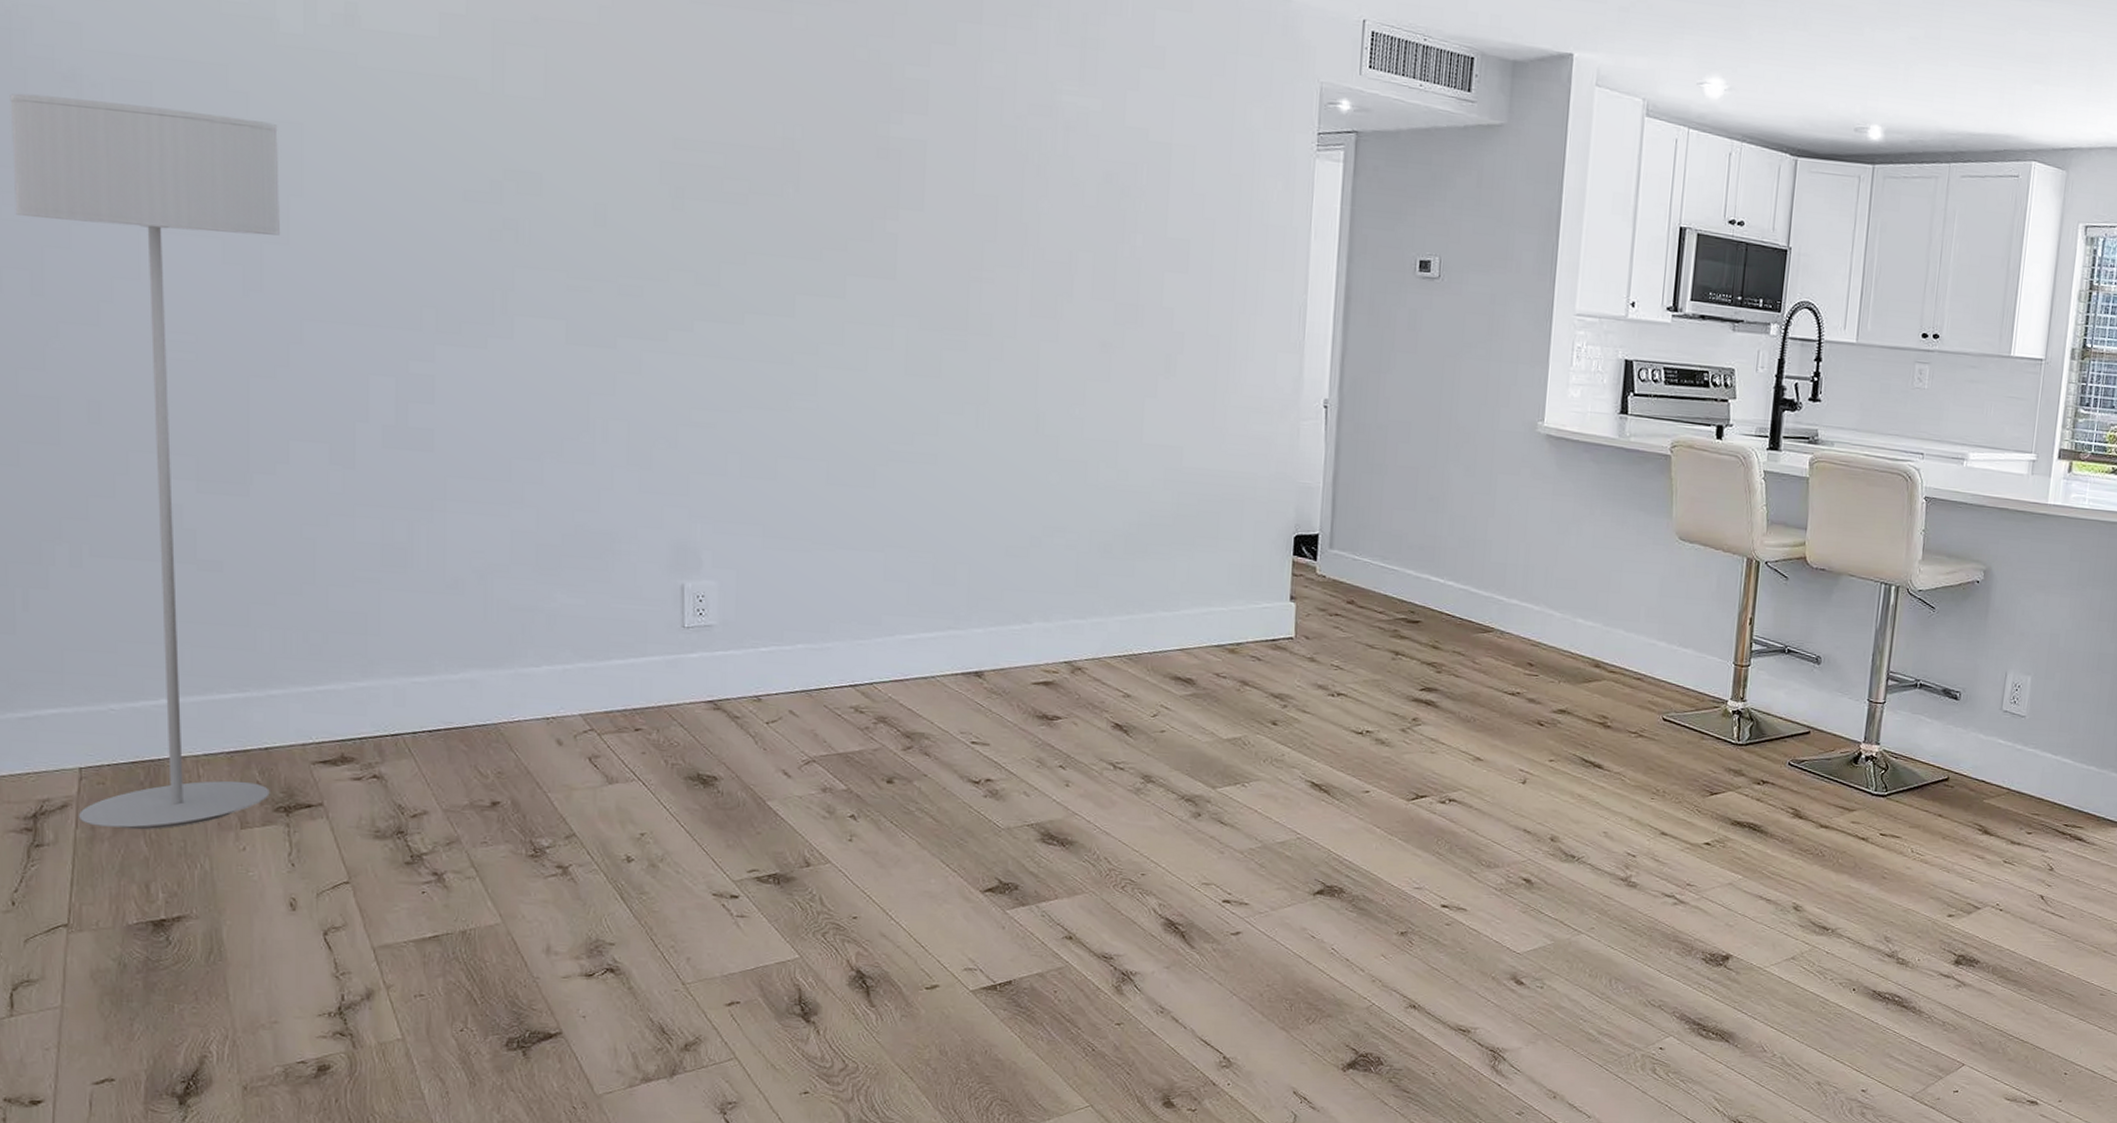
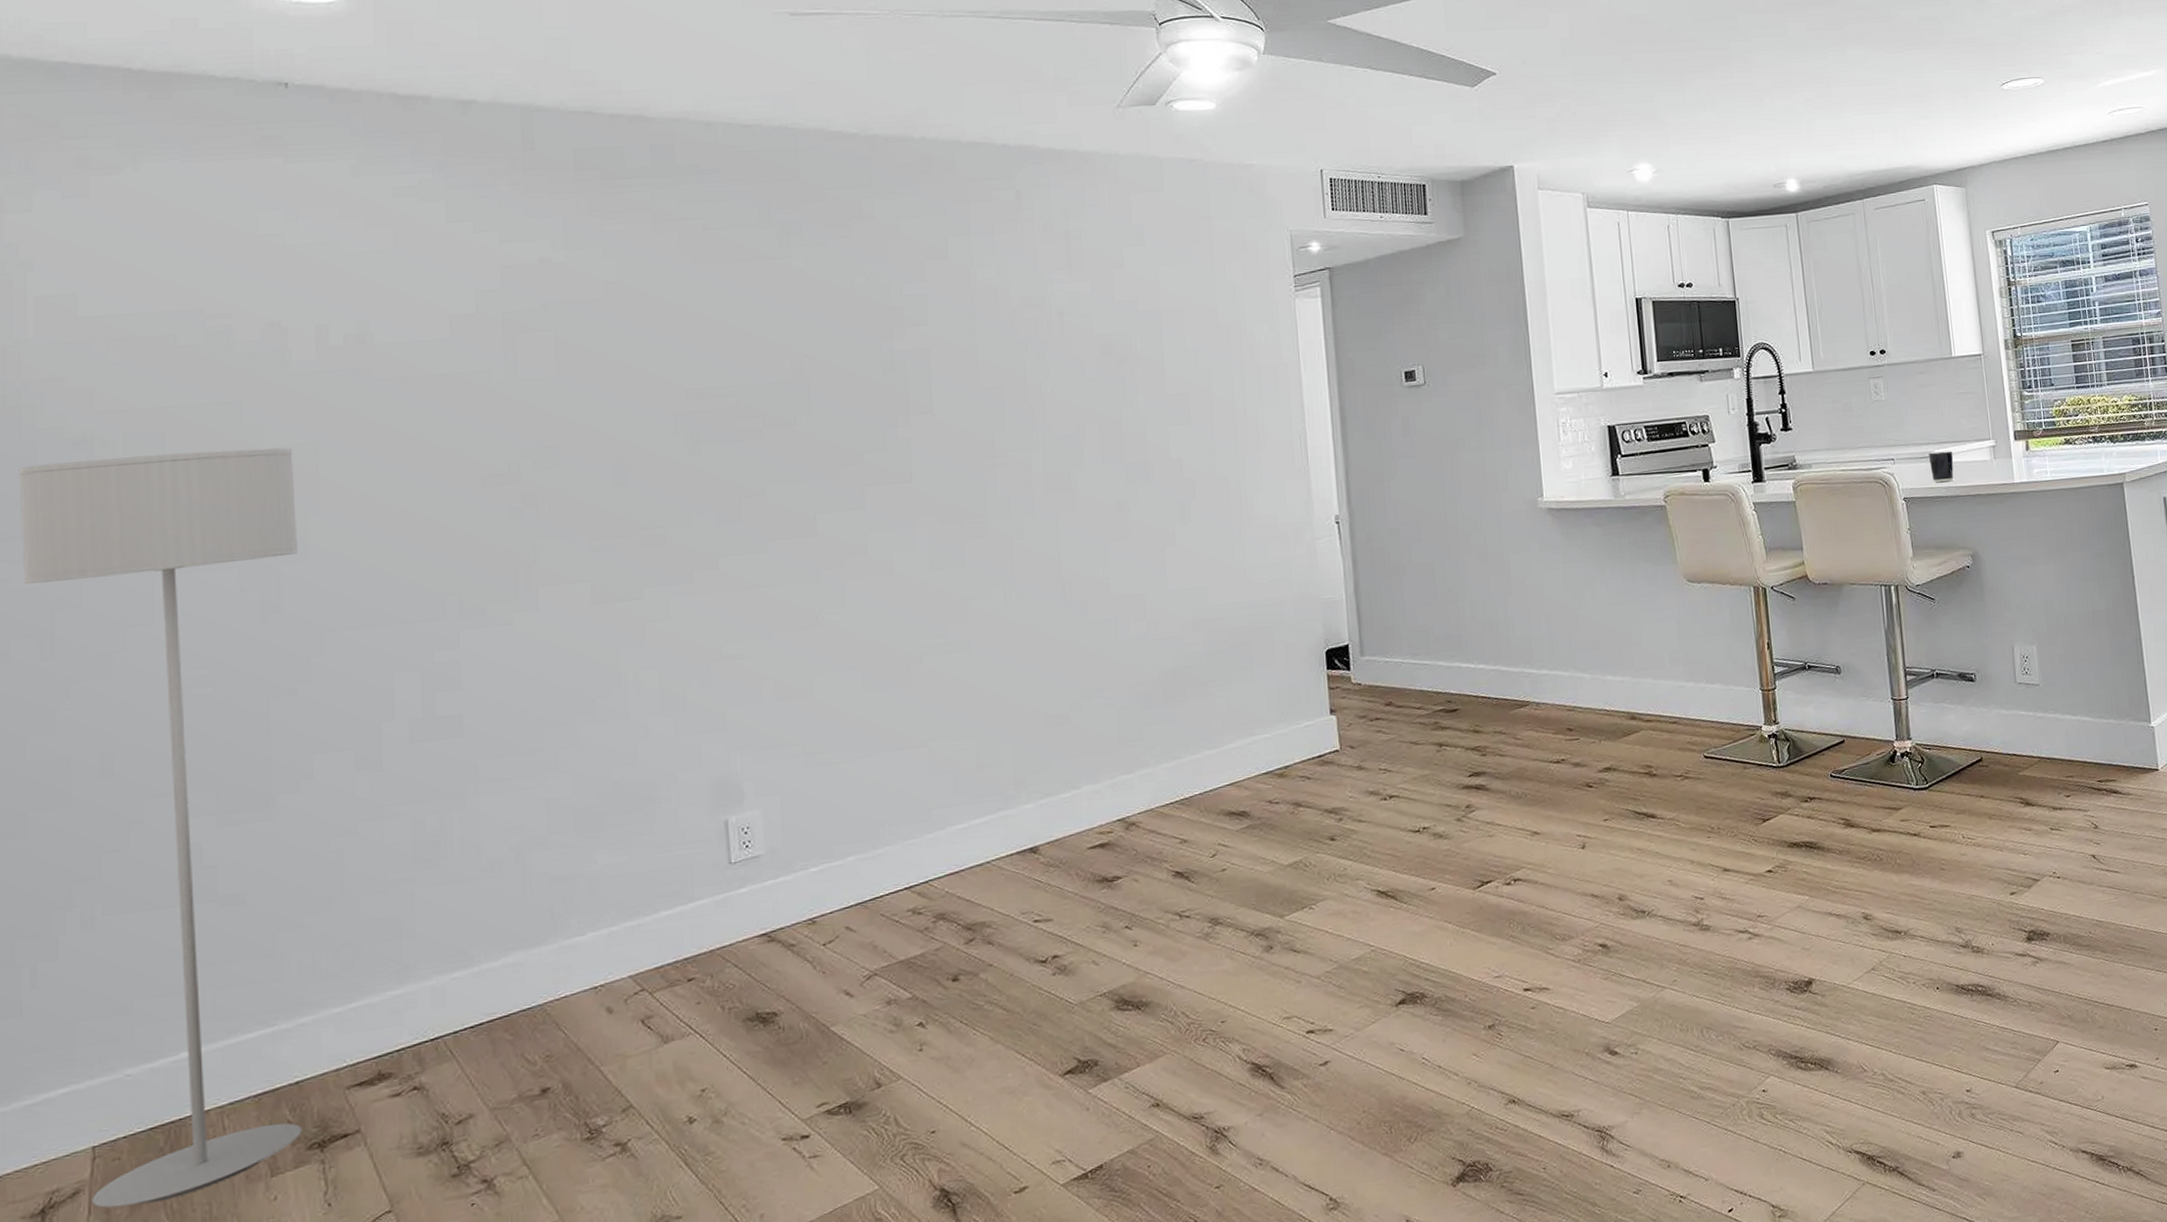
mug: none [1960,454,1988,489] -> present [1928,451,1954,483]

